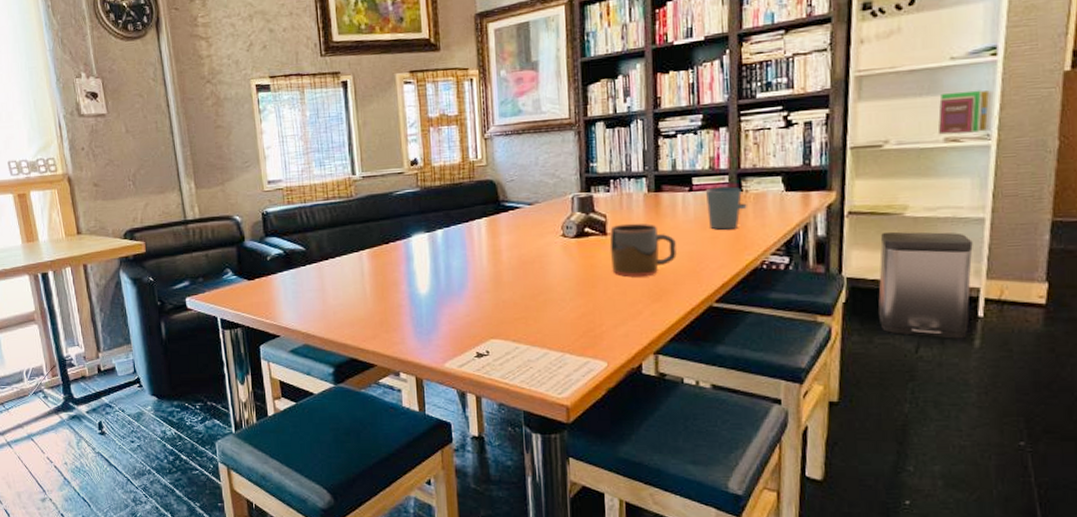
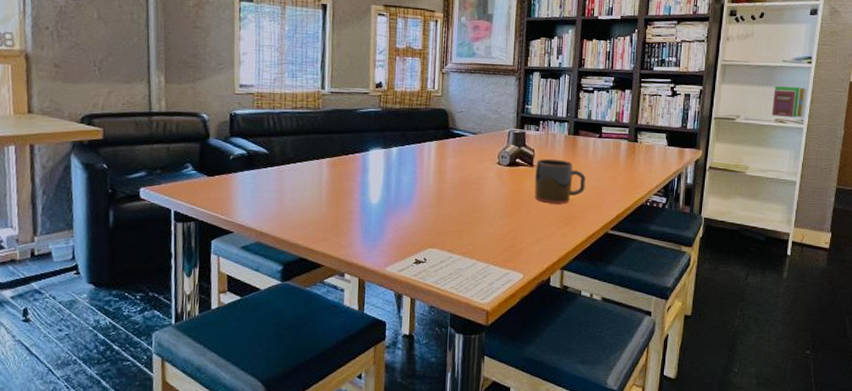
cup: present [706,186,747,230] -> none [611,137,640,172]
pedal bin: present [878,231,973,339] -> none [724,185,787,271]

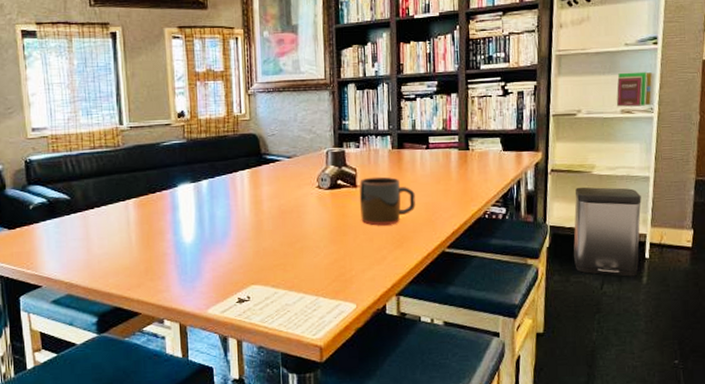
pedal bin: none [724,185,787,271] -> present [573,187,641,277]

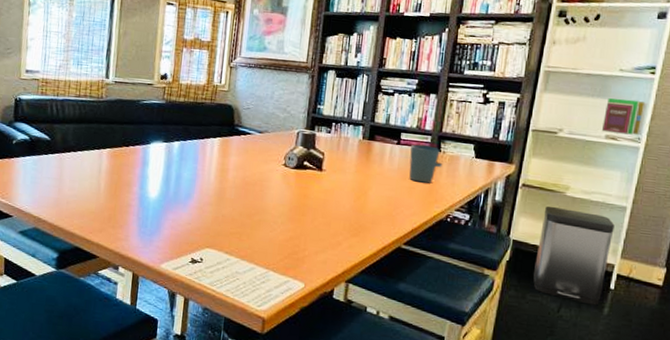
mug: present [359,176,416,225] -> none [322,163,379,212]
cup: none [440,145,473,184] -> present [409,144,443,184]

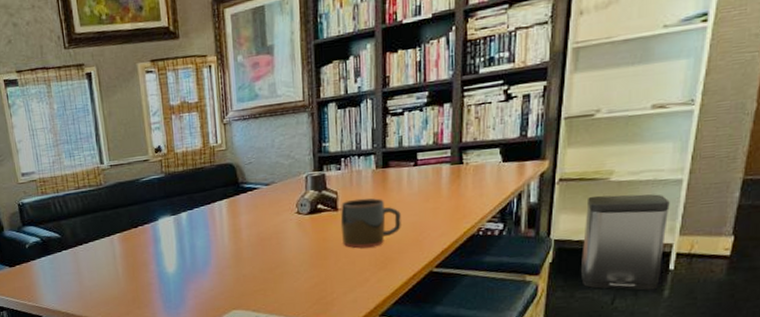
mug: none [322,163,379,212] -> present [340,198,401,248]
cup: present [409,144,443,184] -> none [430,160,467,201]
books: present [601,97,648,136] -> none [646,56,701,102]

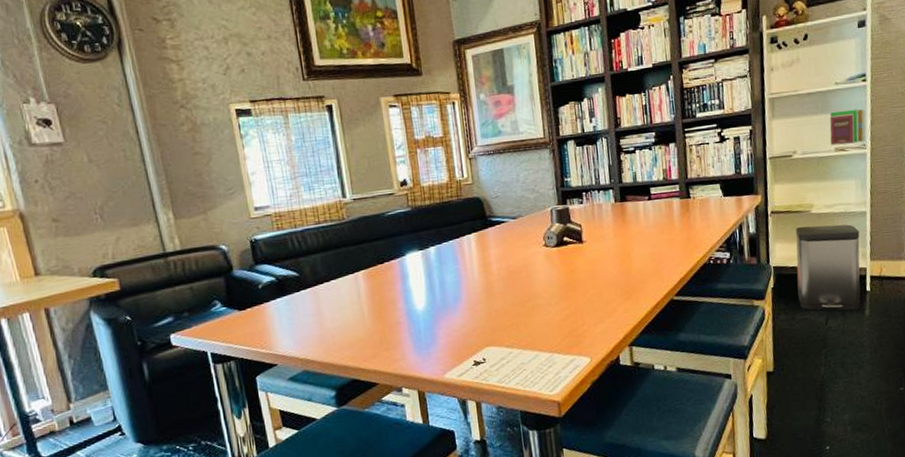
mug: present [340,198,401,248] -> none [585,230,642,279]
books: none [646,56,701,102] -> present [829,109,866,146]

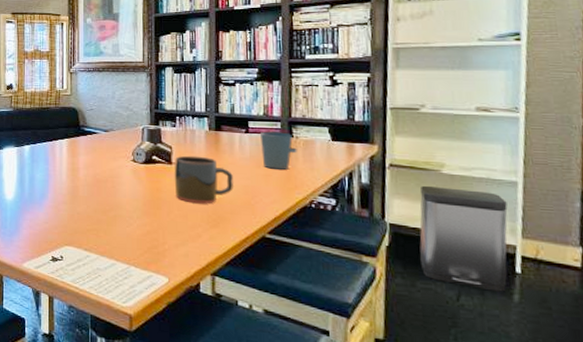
mug: none [585,230,642,279] -> present [174,155,233,203]
cup: none [662,194,695,233] -> present [261,131,297,170]
books: present [829,109,866,146] -> none [469,68,519,105]

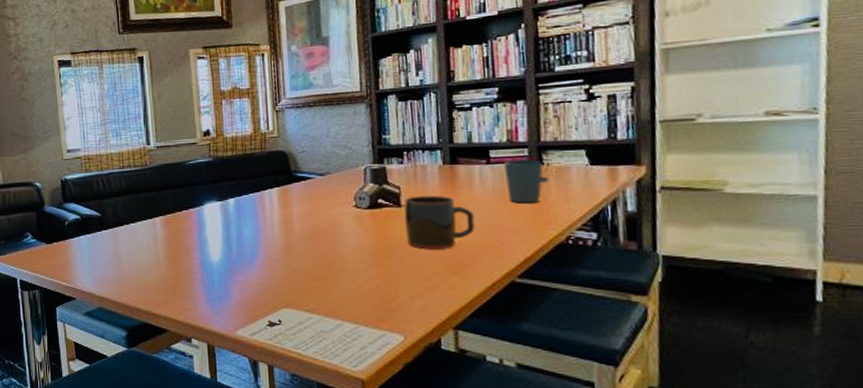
pedal bin: present [419,185,508,292] -> none [698,208,806,325]

